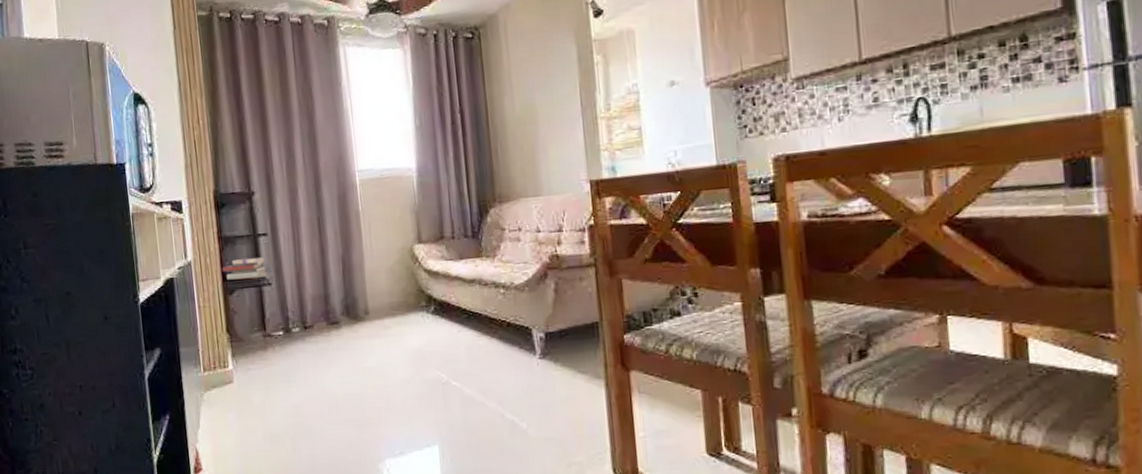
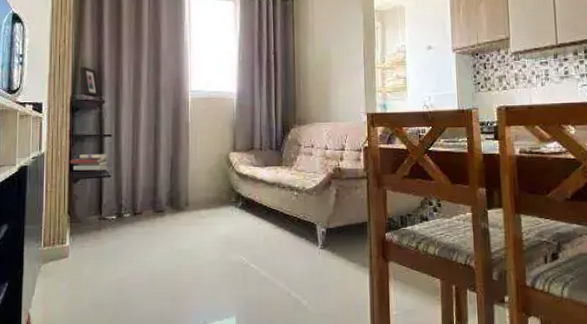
picture frame: none [220,152,247,189] -> present [80,67,99,97]

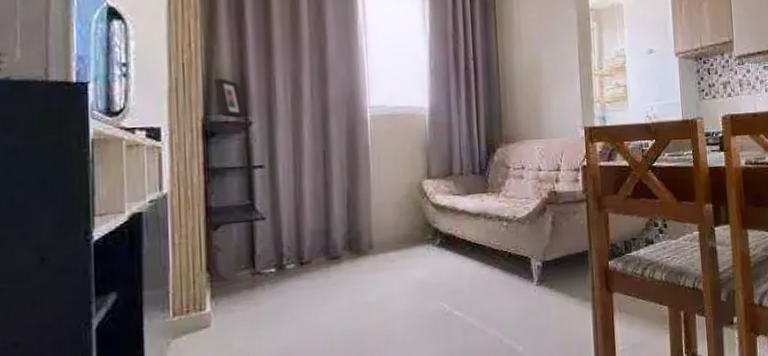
books: present [70,153,107,172] -> none [206,189,260,216]

